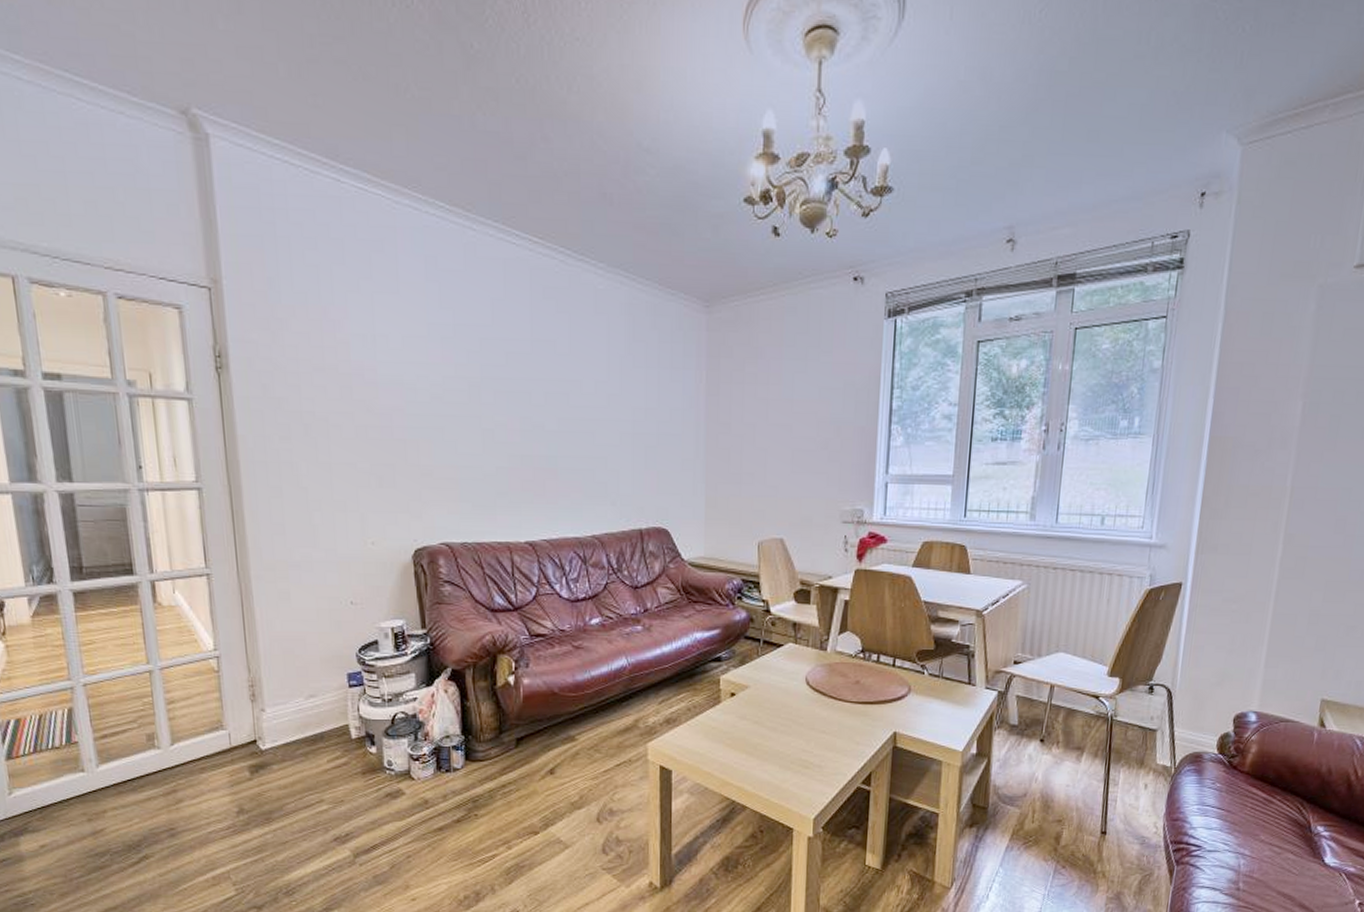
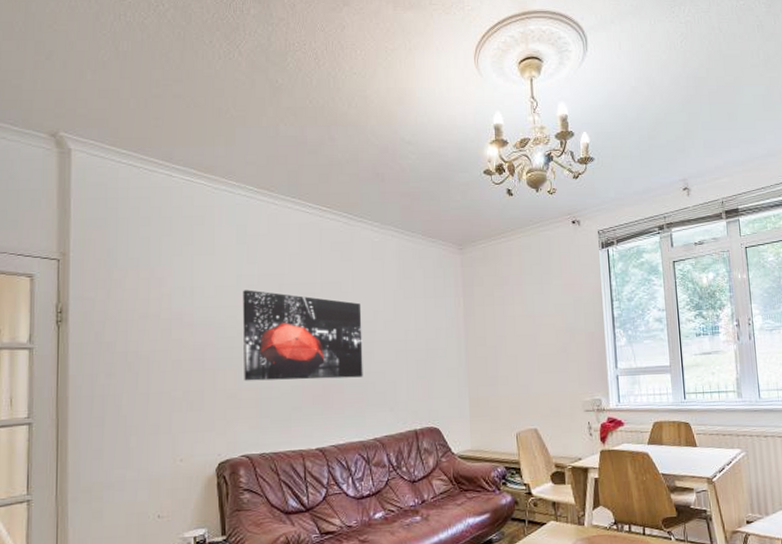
wall art: none [436,343,581,462] -> present [243,290,363,381]

